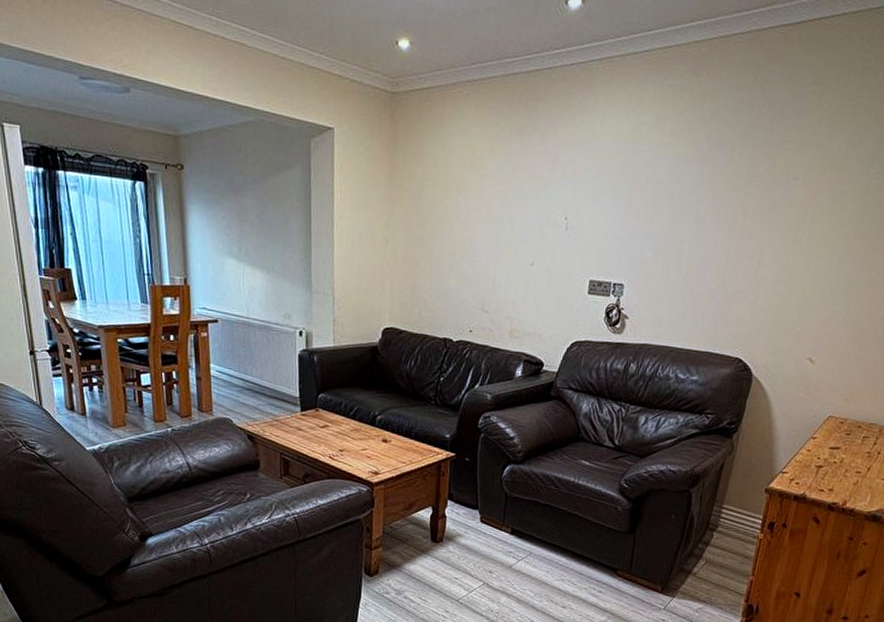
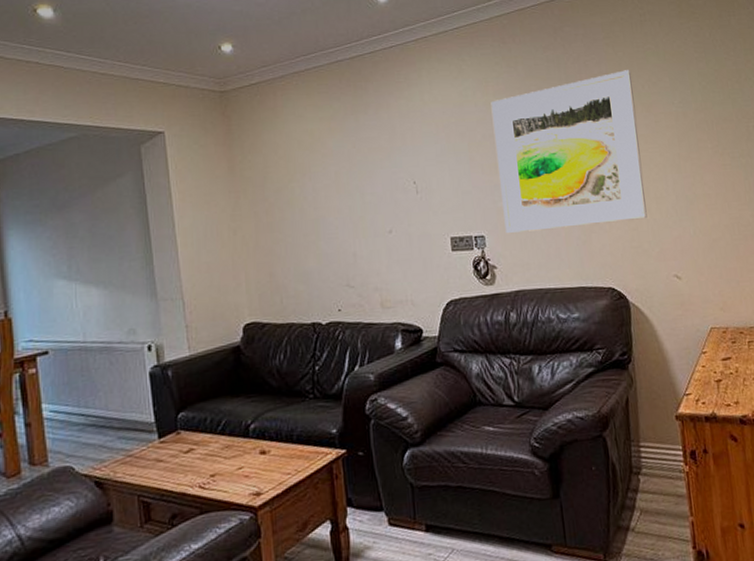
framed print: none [646,125,831,296] -> present [491,70,647,234]

